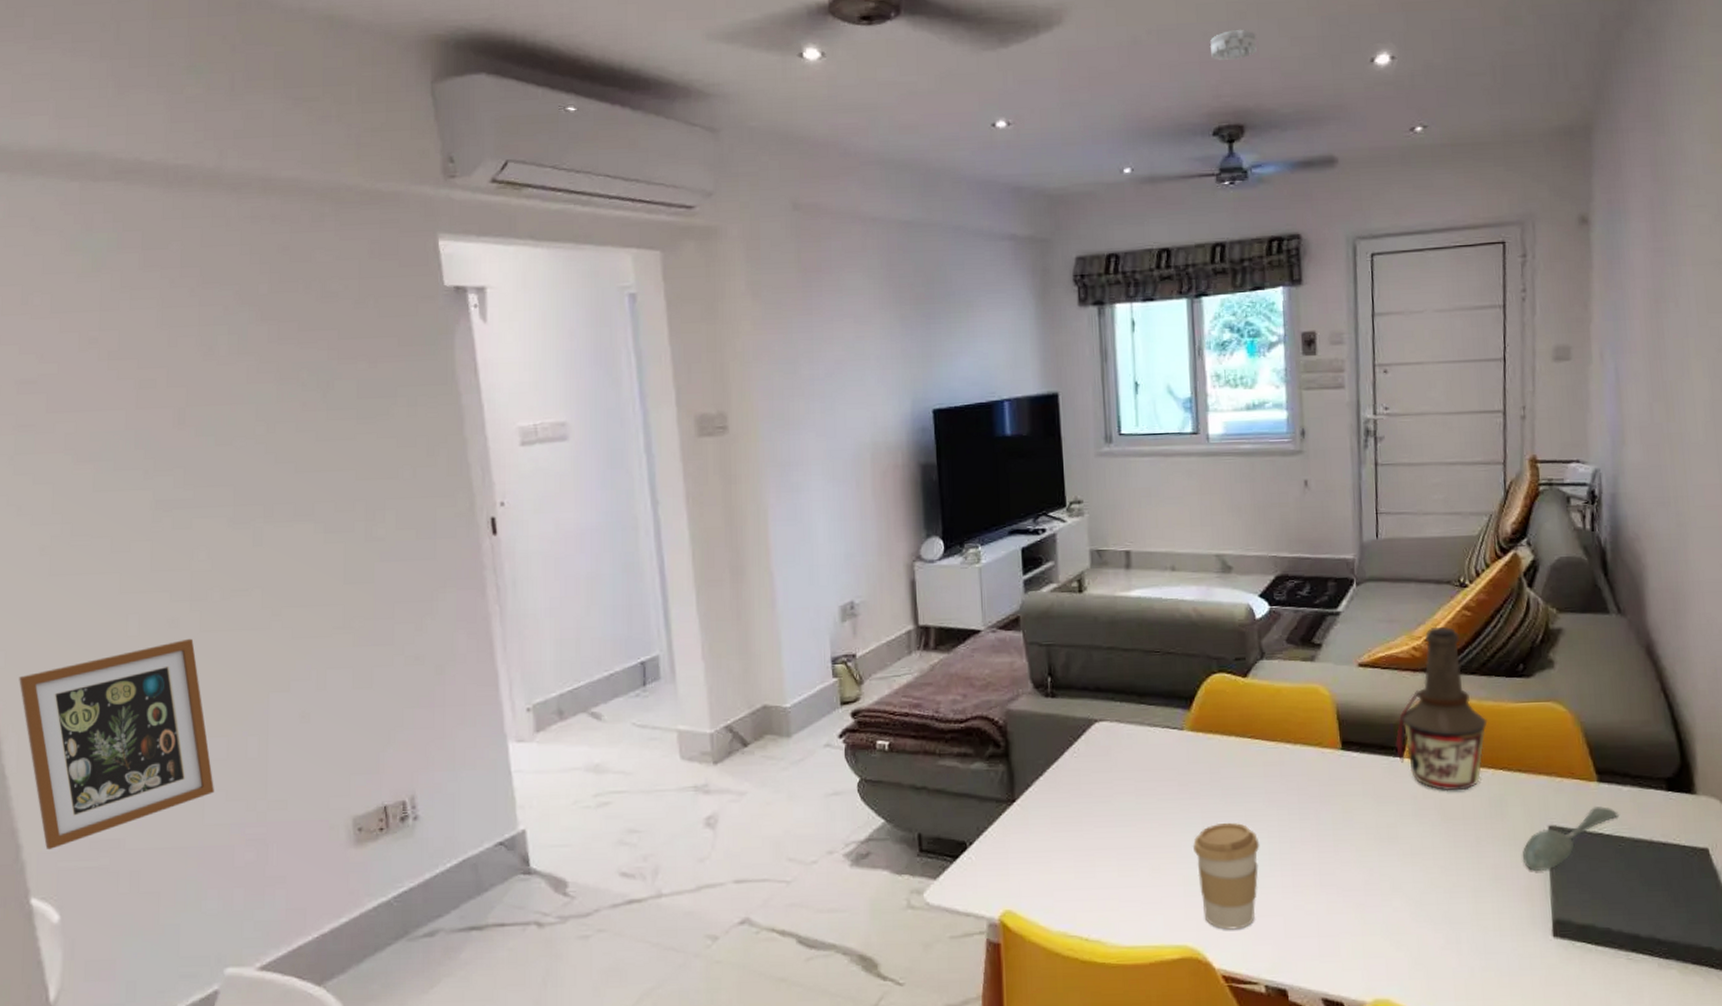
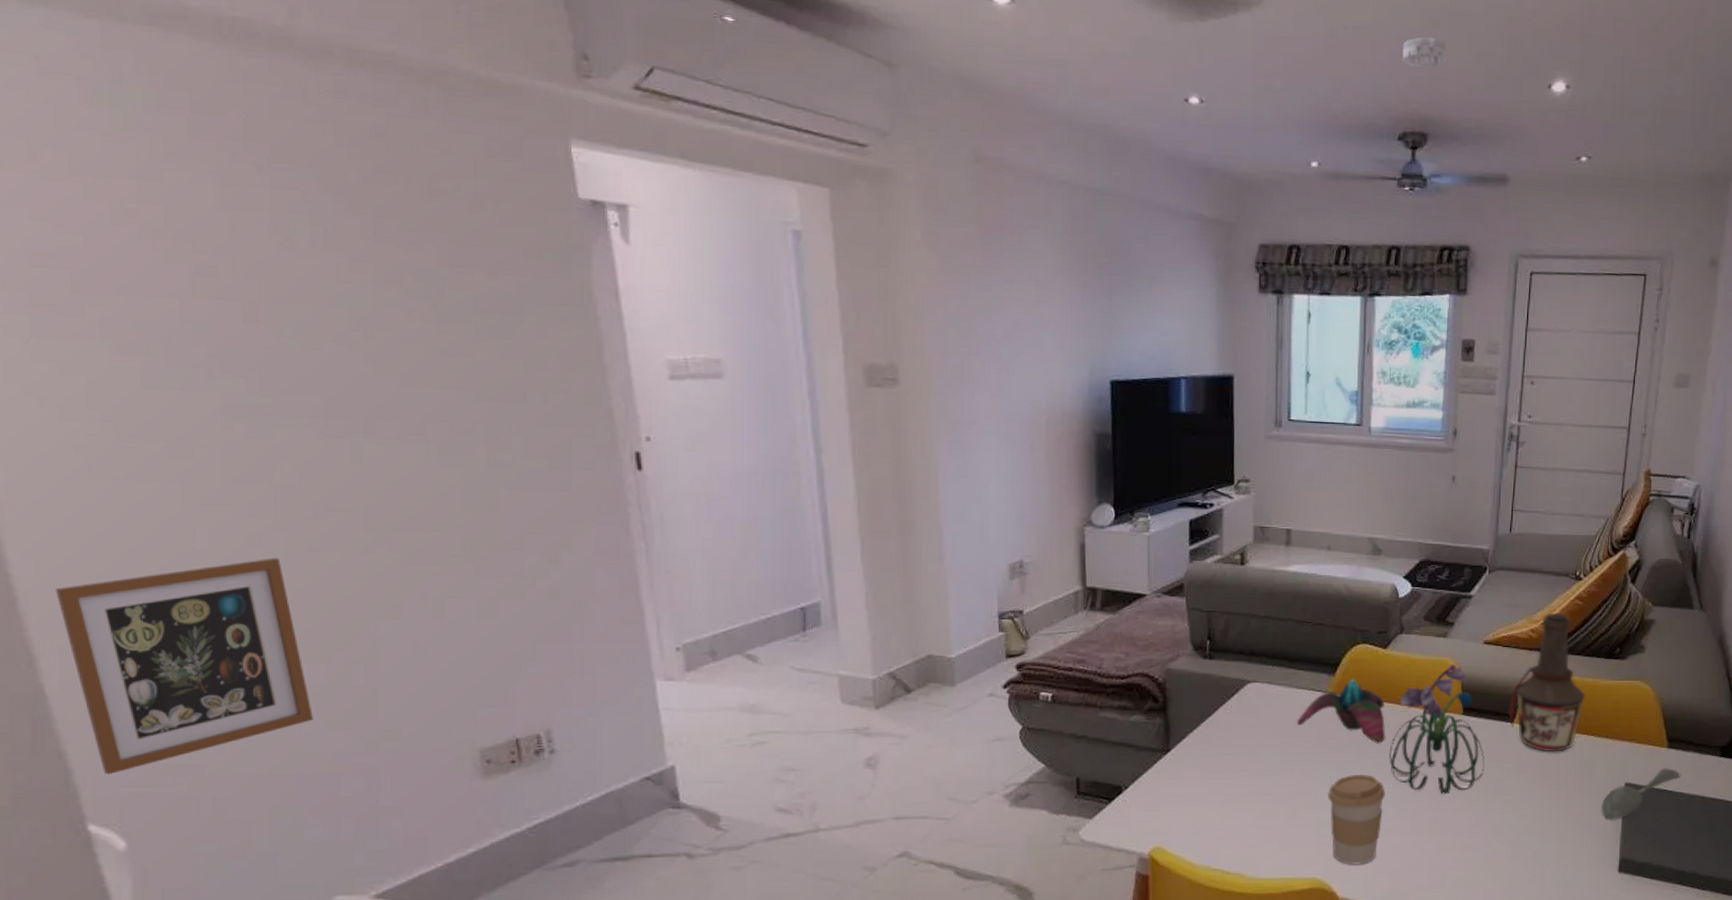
flower: none [1151,692,1374,845] -> present [1296,664,1485,795]

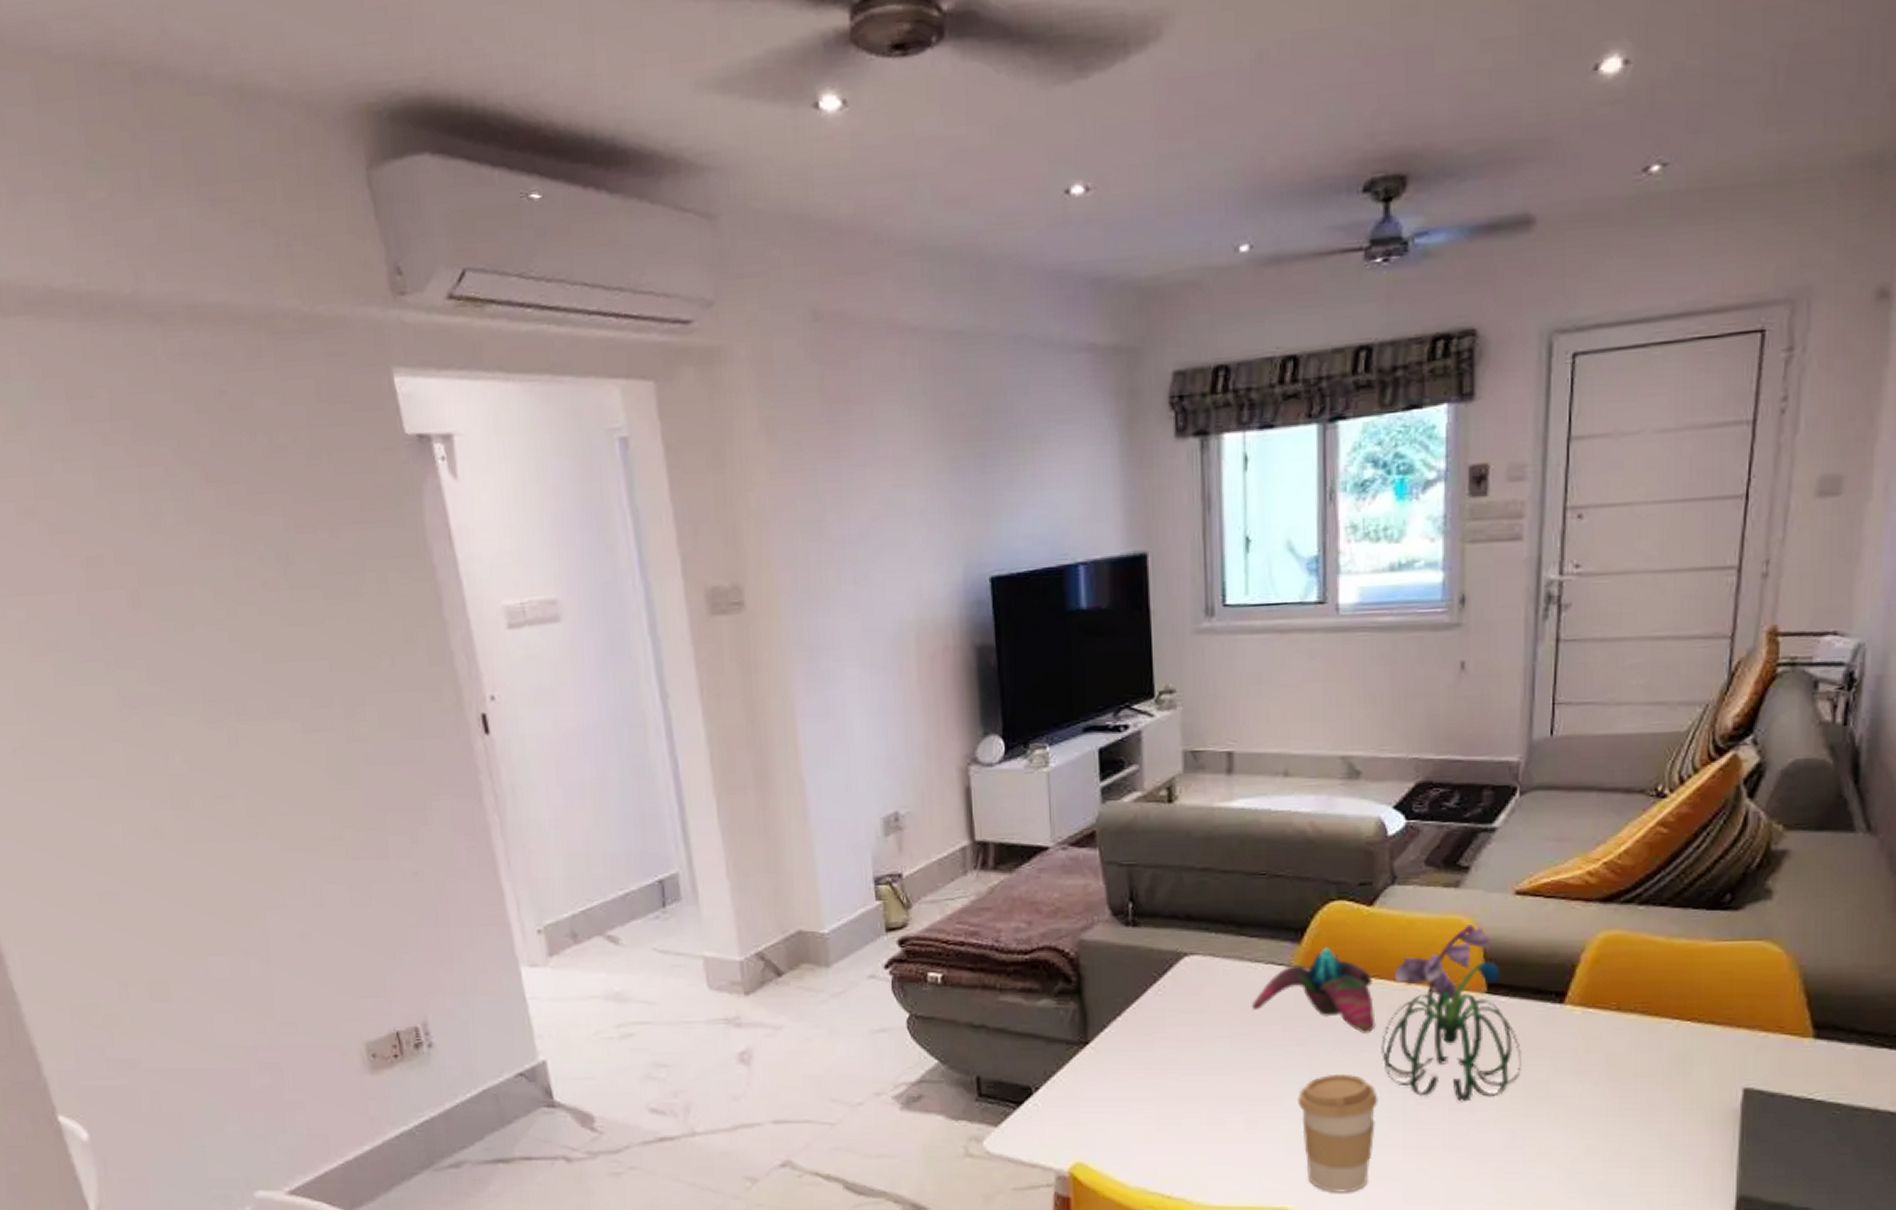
picture frame: present [56,557,313,775] -> none [12,849,222,1069]
smoke detector: present [1403,37,1447,67] -> none [1366,32,1432,81]
bottle: present [1508,612,1586,753] -> none [1556,846,1677,1045]
spoon: present [1601,768,1681,819] -> none [1705,1067,1837,1139]

